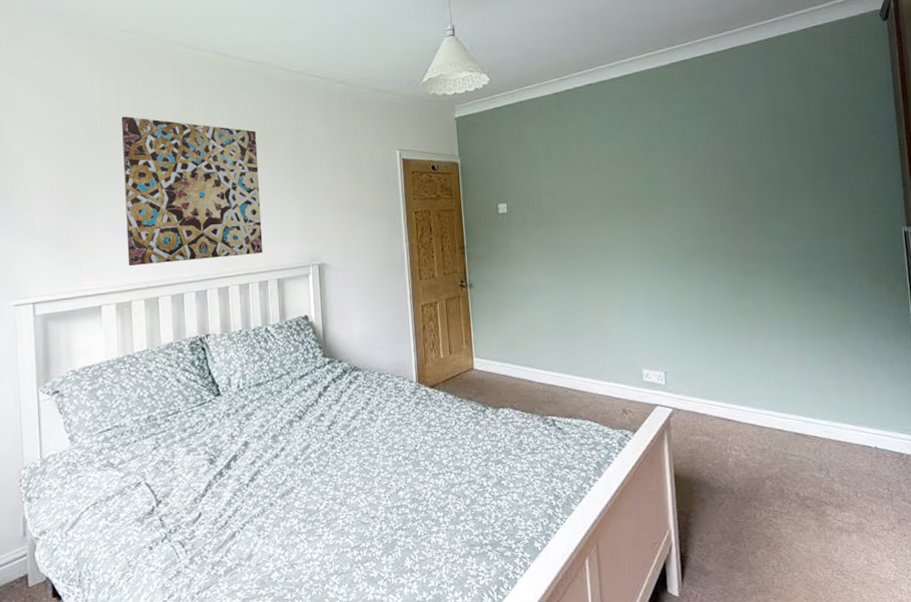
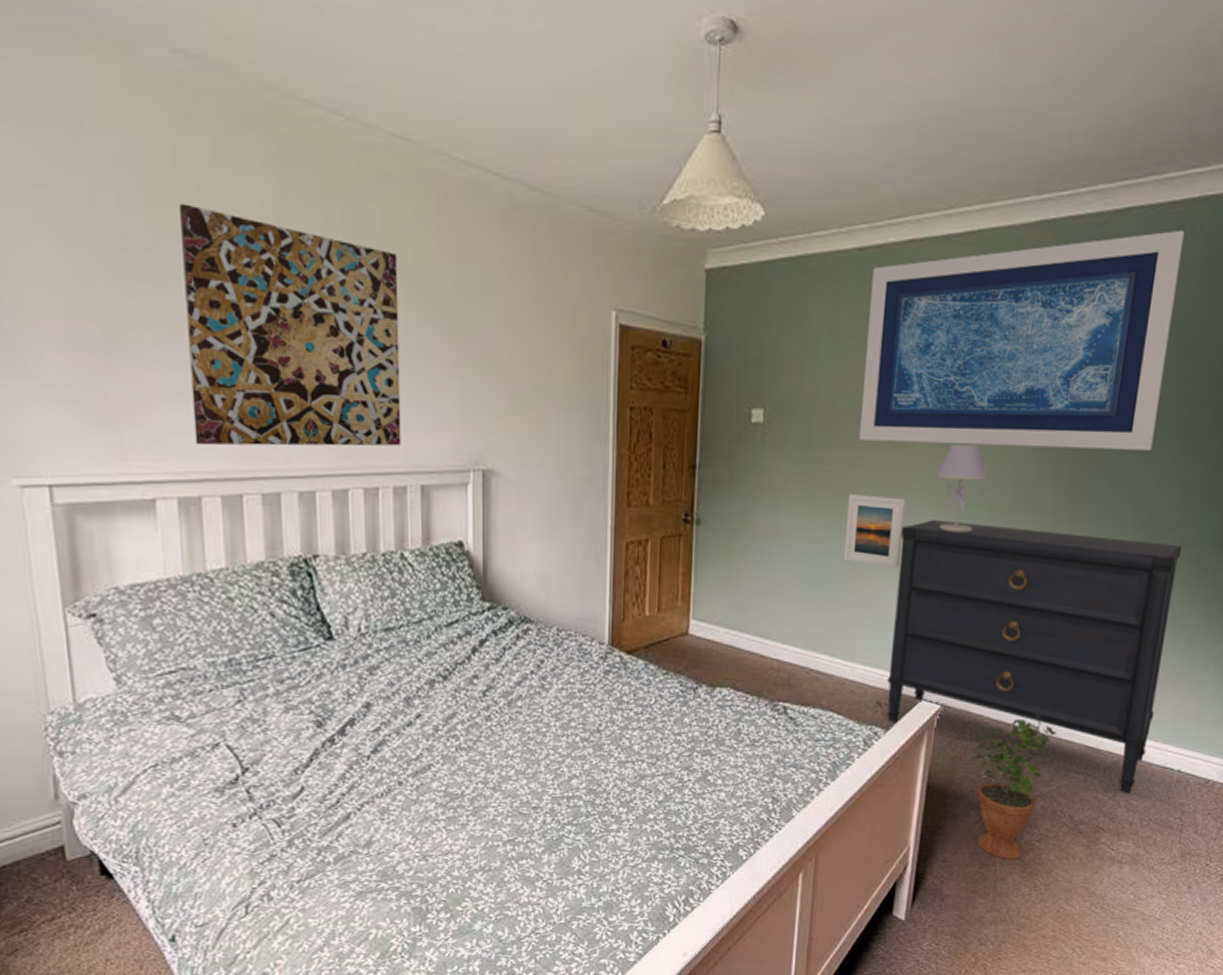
wall art: none [567,57,789,218] -> present [858,229,1185,451]
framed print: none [575,254,621,307] -> present [843,494,906,569]
dresser: none [617,267,845,470] -> present [887,520,1182,793]
table lamp: none [635,212,674,276] -> present [935,444,988,533]
potted plant: none [707,410,769,535] -> present [973,714,1057,859]

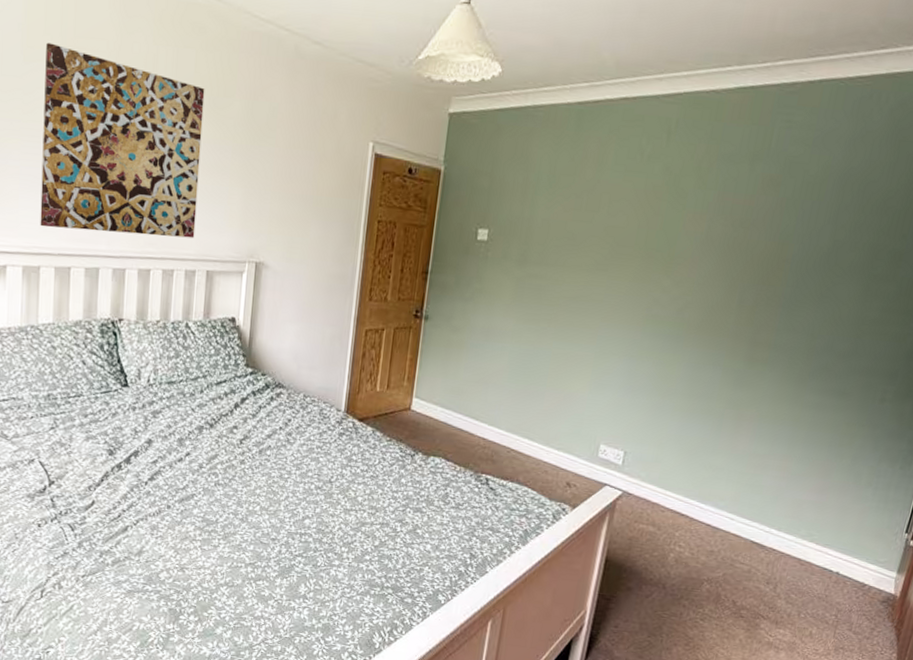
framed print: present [843,494,906,569] -> none [546,305,605,371]
wall art: present [858,229,1185,451] -> none [567,100,872,289]
dresser: present [887,520,1182,793] -> none [575,333,853,588]
table lamp: present [935,444,988,533] -> none [631,270,679,347]
potted plant: present [973,714,1057,859] -> none [646,508,726,633]

